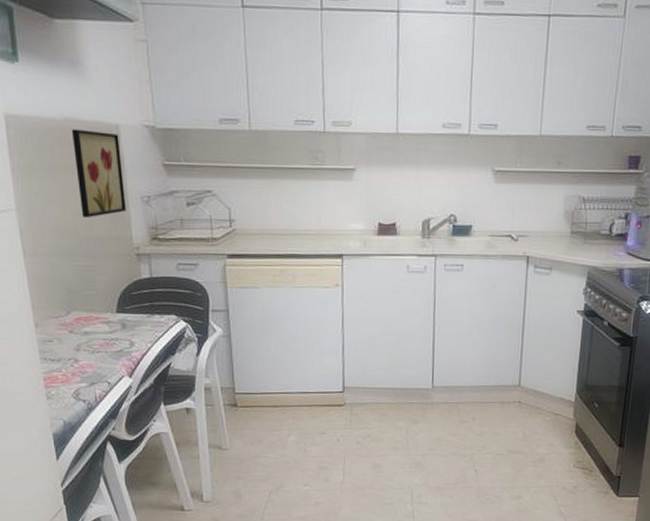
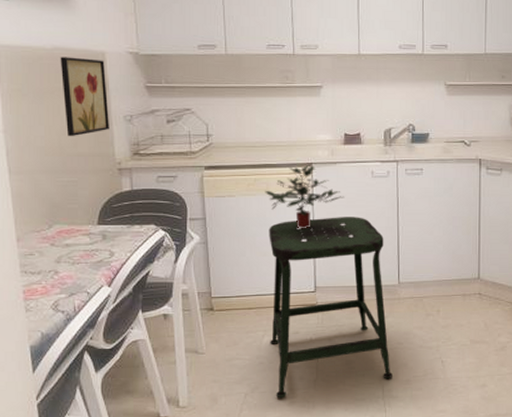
potted plant: none [291,255,377,325] -> present [265,164,345,228]
stool: none [295,314,423,499] -> present [269,217,392,399]

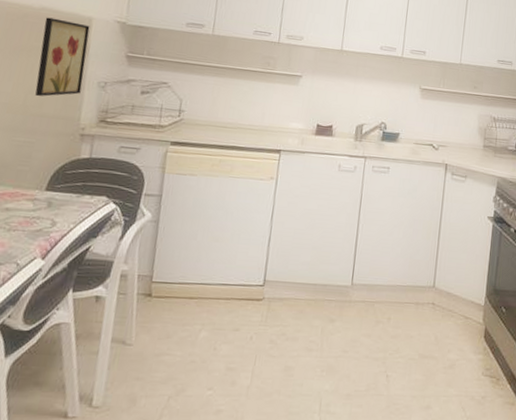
potted plant: present [265,164,345,228] -> none [228,150,309,216]
stool: present [269,217,392,399] -> none [203,206,343,405]

